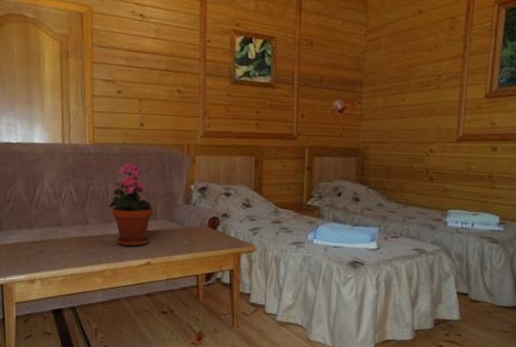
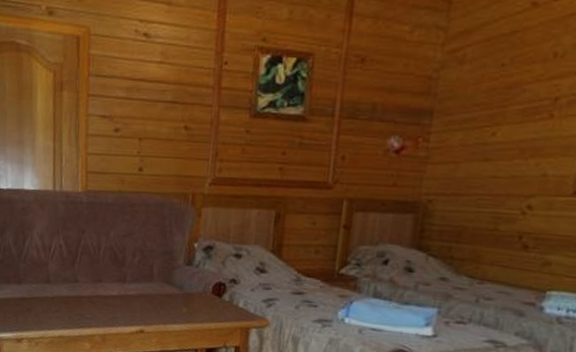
potted plant: present [108,162,154,247] -> none [100,213,150,312]

